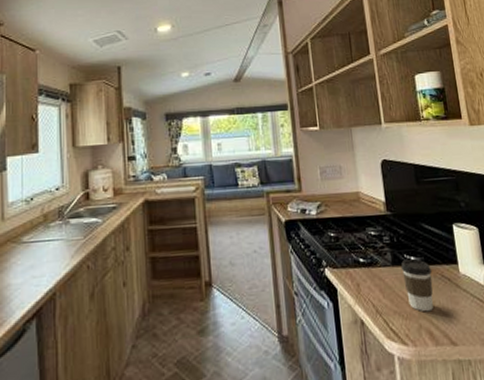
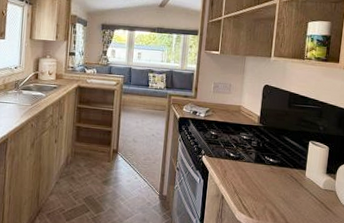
coffee cup: present [400,259,433,312] -> none [260,160,285,199]

